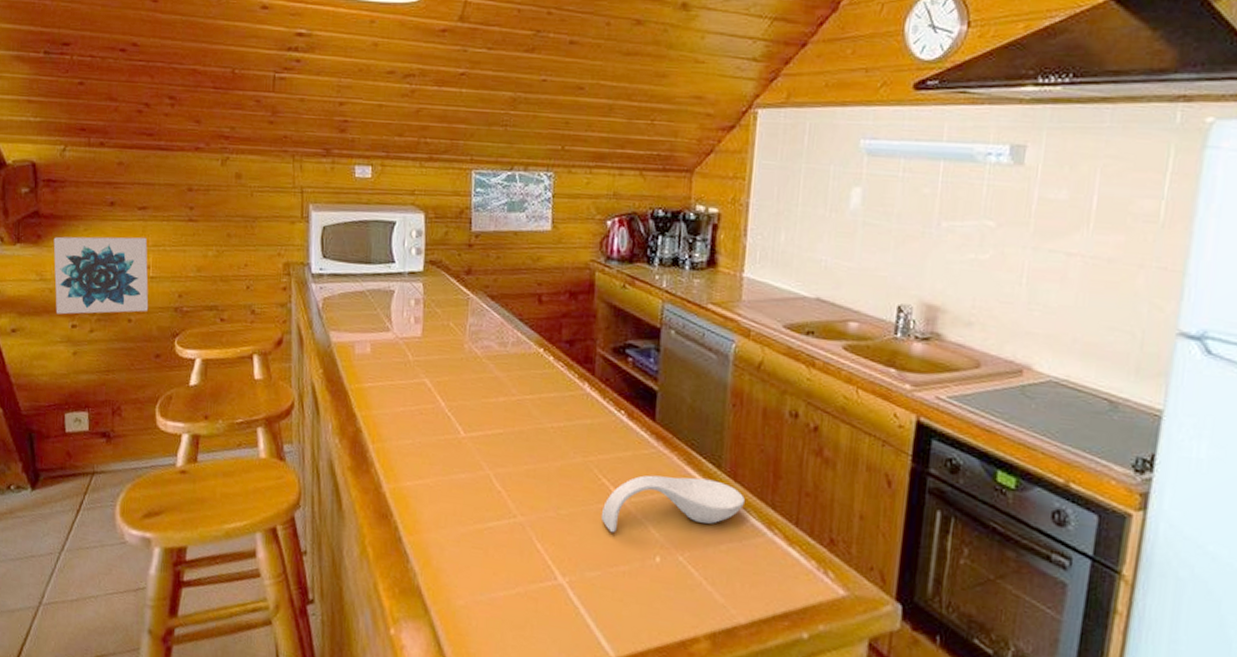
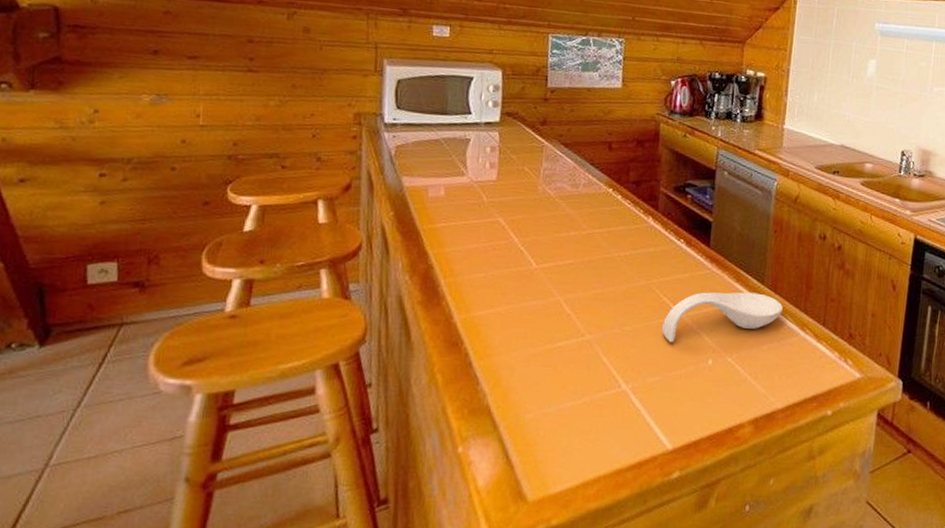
wall art: present [53,236,149,315] -> none [79,83,198,164]

